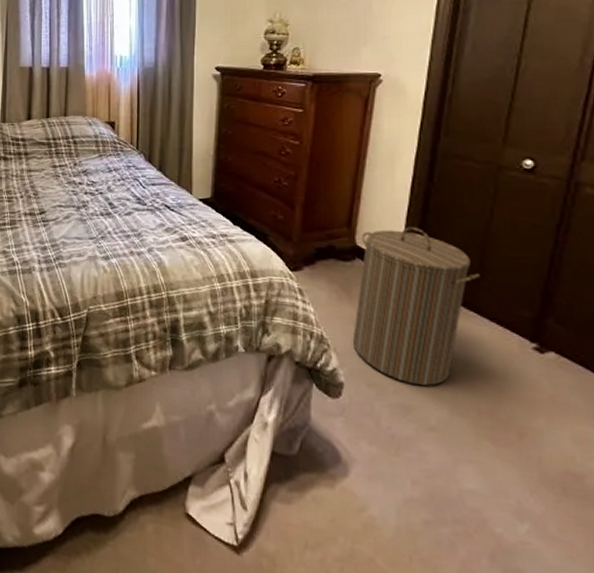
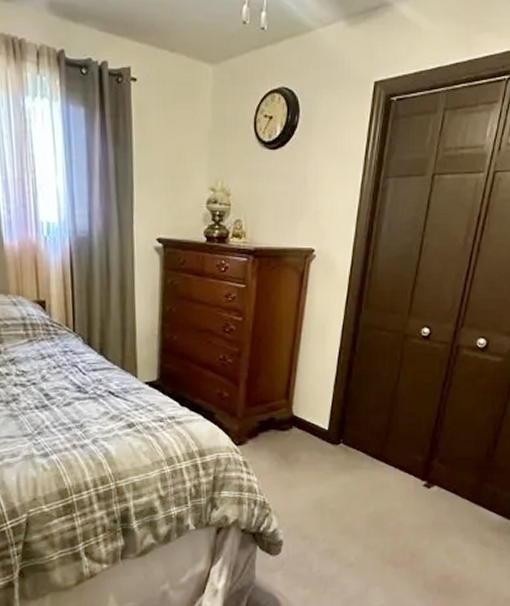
laundry hamper: present [352,226,480,386] -> none [289,393,388,531]

